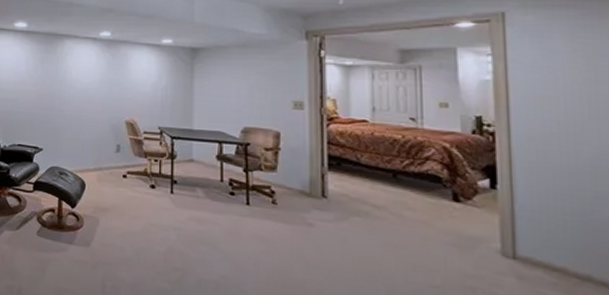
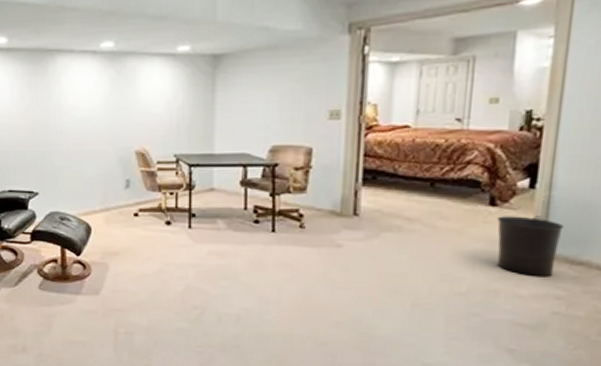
waste bin: none [462,212,532,280] -> present [496,216,564,277]

